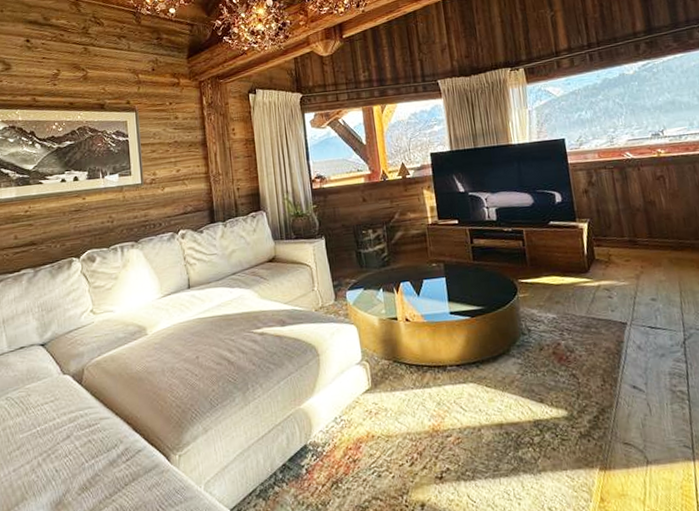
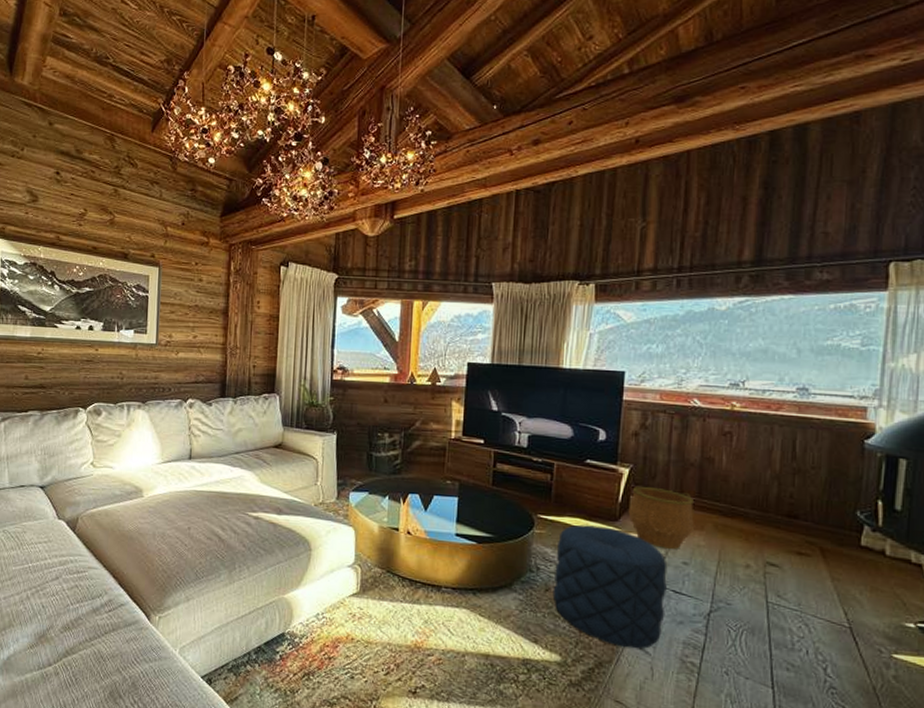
pouf: none [541,279,649,389] -> present [552,524,668,649]
basket: none [594,235,653,290] -> present [628,486,694,549]

